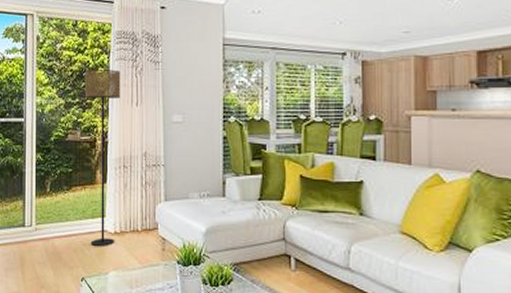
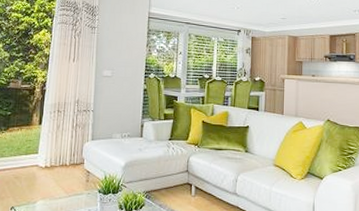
floor lamp: present [84,68,121,246] -> none [22,29,62,179]

